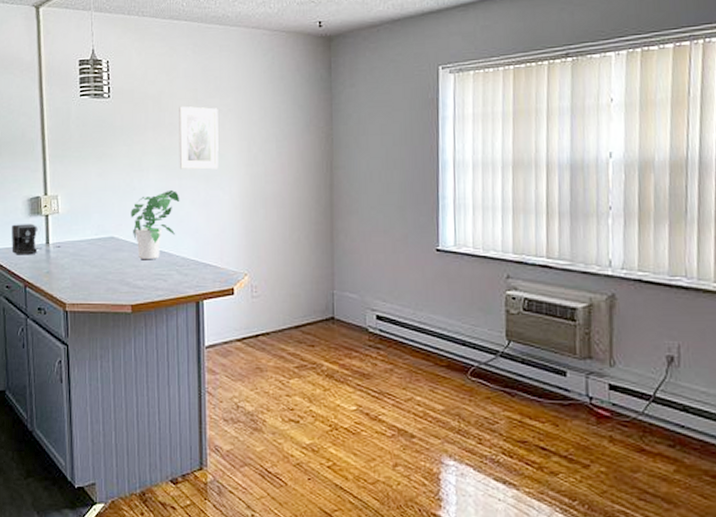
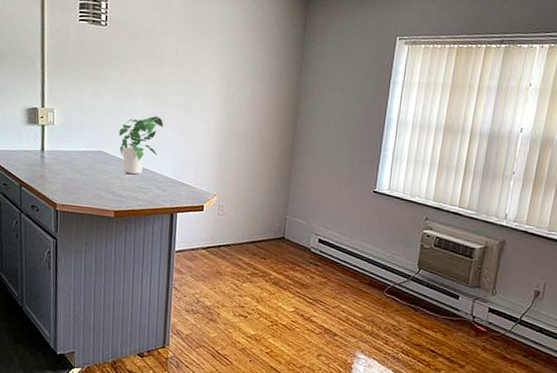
coffee maker: present [11,223,61,255] -> none [9,130,55,158]
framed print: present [179,106,219,170] -> none [165,42,204,103]

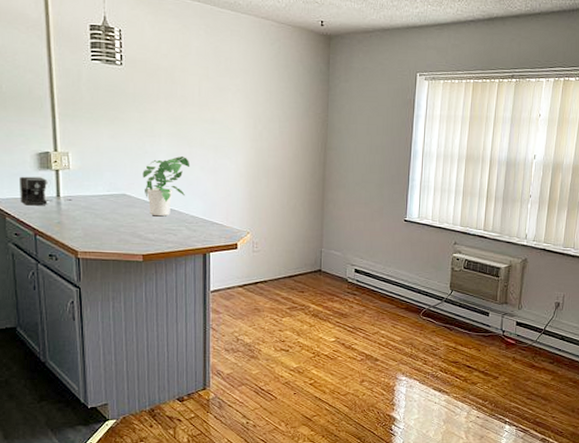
coffee maker: none [9,130,55,158] -> present [20,176,72,206]

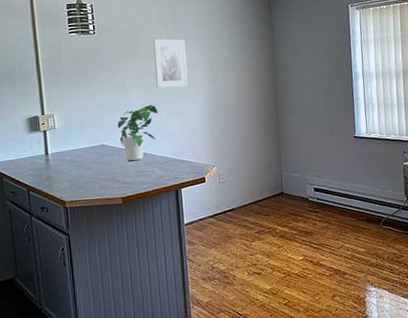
coffee maker: present [20,176,72,206] -> none [14,139,59,165]
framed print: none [190,81,228,141] -> present [153,38,188,88]

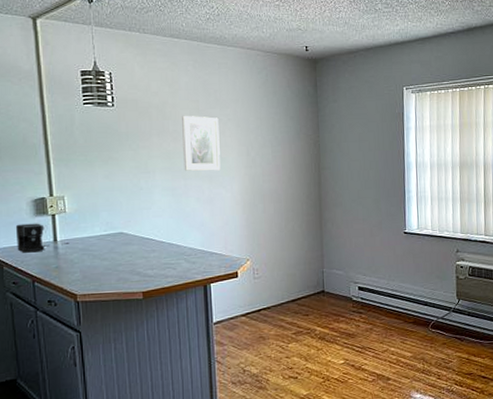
coffee maker: none [14,139,59,165] -> present [16,223,69,253]
potted plant: present [117,104,158,161] -> none [139,189,186,251]

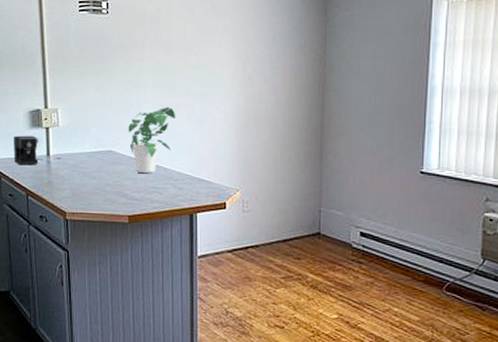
potted plant: none [139,189,186,251] -> present [128,106,176,173]
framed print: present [182,115,221,171] -> none [175,24,215,88]

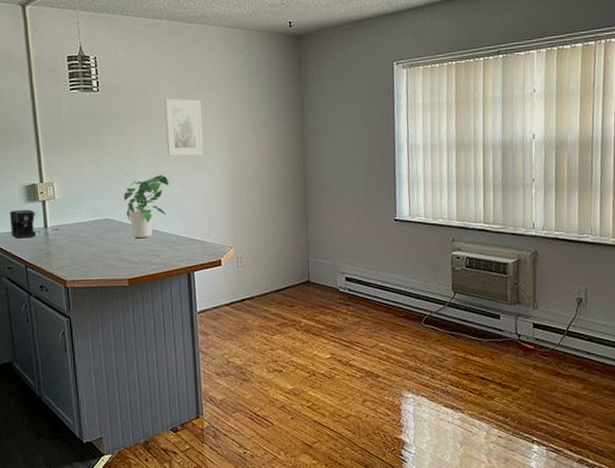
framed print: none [175,24,215,88] -> present [165,98,203,156]

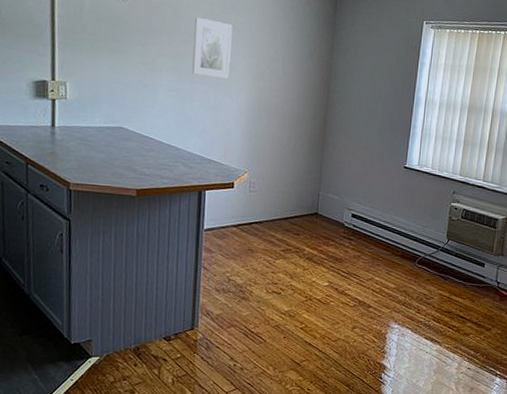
coffee maker: present [10,209,59,239] -> none [13,104,67,134]
potted plant: present [123,174,169,238] -> none [141,91,191,151]

